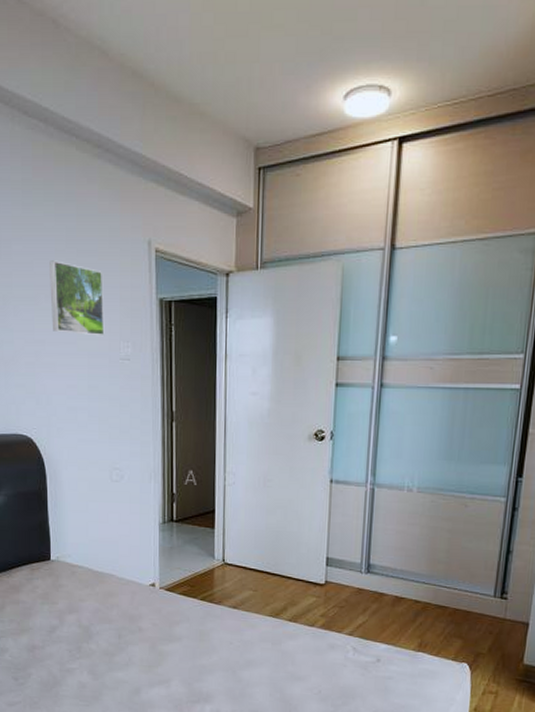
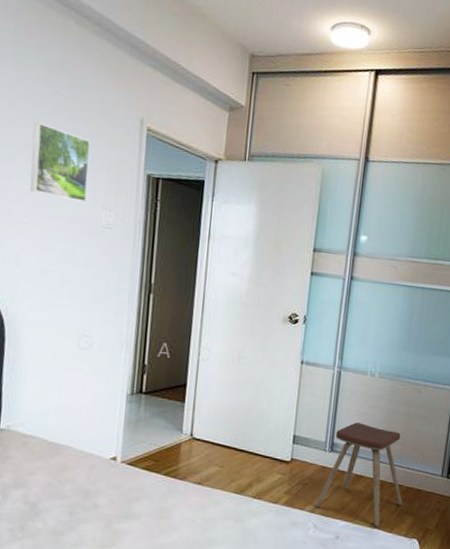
music stool: none [354,542,449,651] -> present [316,422,403,528]

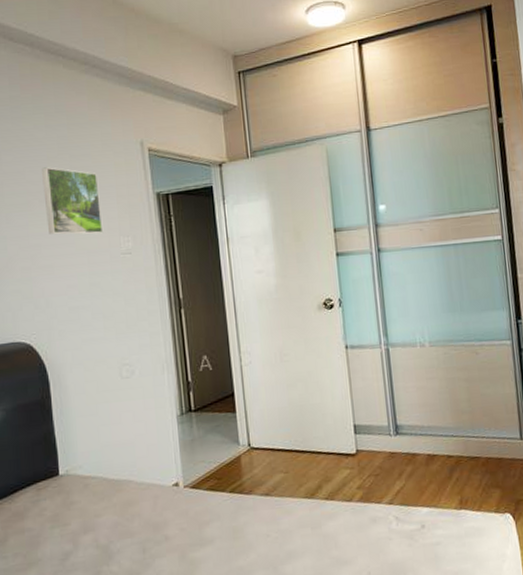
music stool: present [316,422,403,528] -> none [392,398,485,508]

